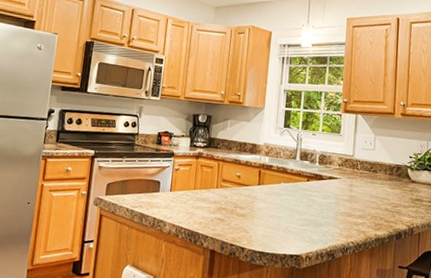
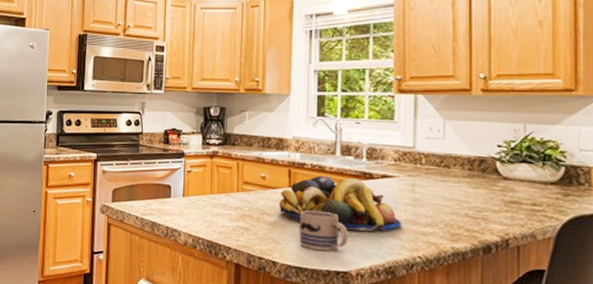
fruit bowl: none [249,175,341,222] -> present [279,175,401,231]
mug: none [263,204,302,238] -> present [299,210,348,251]

